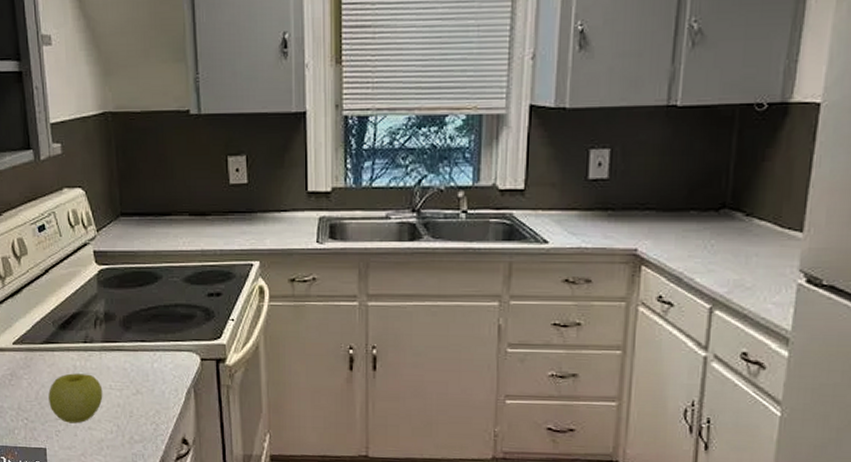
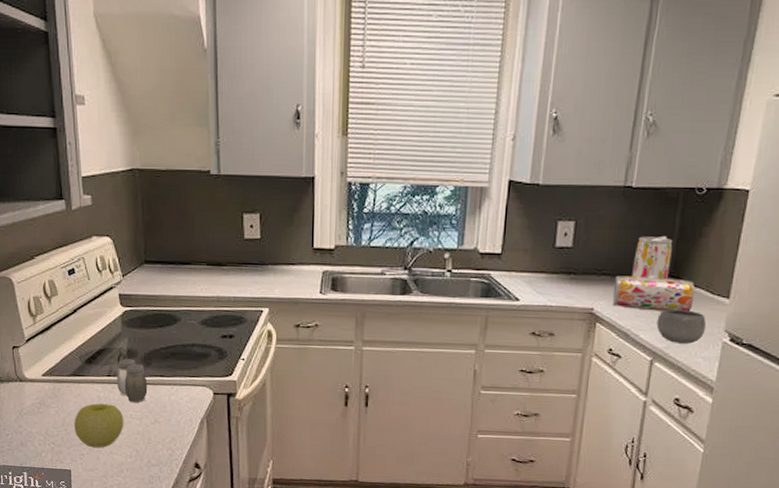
salt and pepper shaker: none [94,322,128,372] -> present [117,358,148,403]
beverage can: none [659,161,760,250] -> present [612,235,695,312]
bowl: none [715,247,777,287] -> present [656,309,707,344]

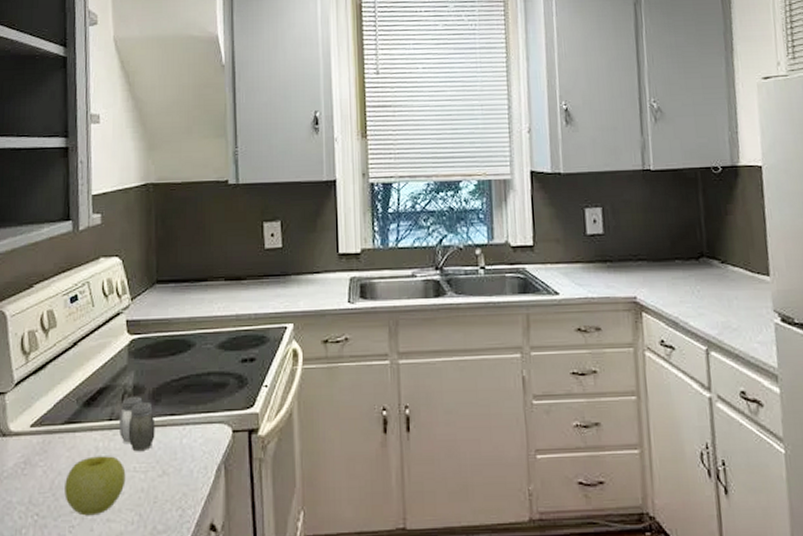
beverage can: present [612,235,695,312] -> none [651,216,736,295]
bowl: present [656,309,707,344] -> none [703,291,755,328]

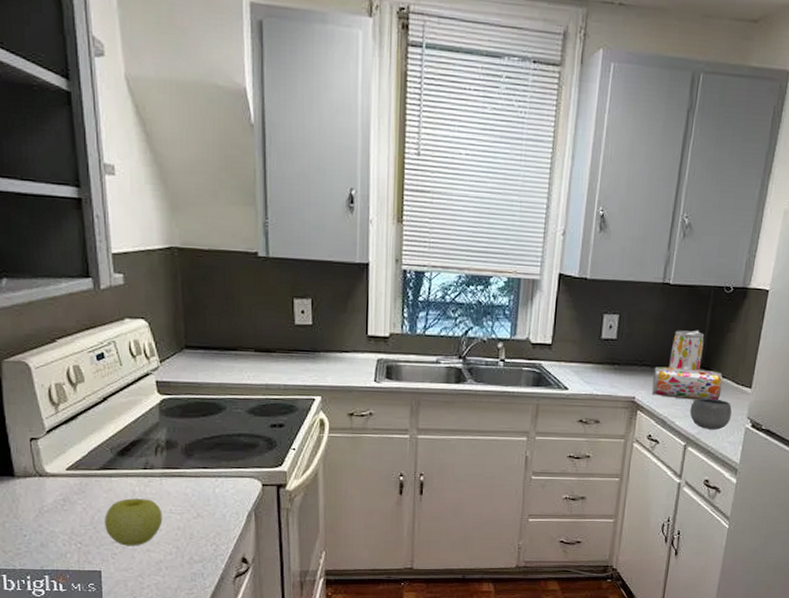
salt and pepper shaker: present [119,396,155,452] -> none [154,449,189,497]
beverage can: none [651,216,736,295] -> present [651,330,723,400]
bowl: none [703,291,755,328] -> present [690,398,732,430]

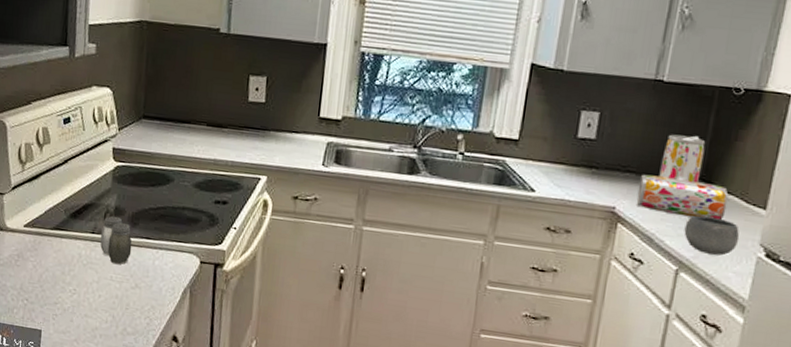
apple: present [105,498,163,546] -> none [50,261,104,310]
salt and pepper shaker: none [154,449,189,497] -> present [100,216,132,265]

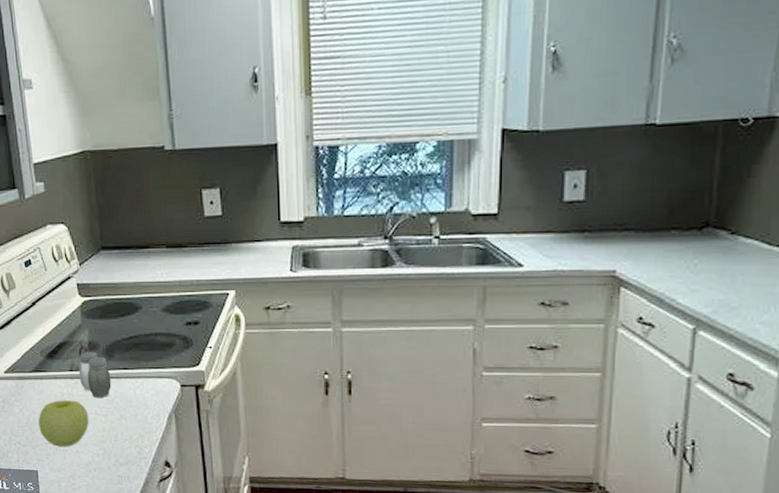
apple: none [50,261,104,310] -> present [38,400,89,447]
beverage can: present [636,134,729,220] -> none [639,179,746,270]
bowl: present [684,215,740,256] -> none [698,266,765,307]

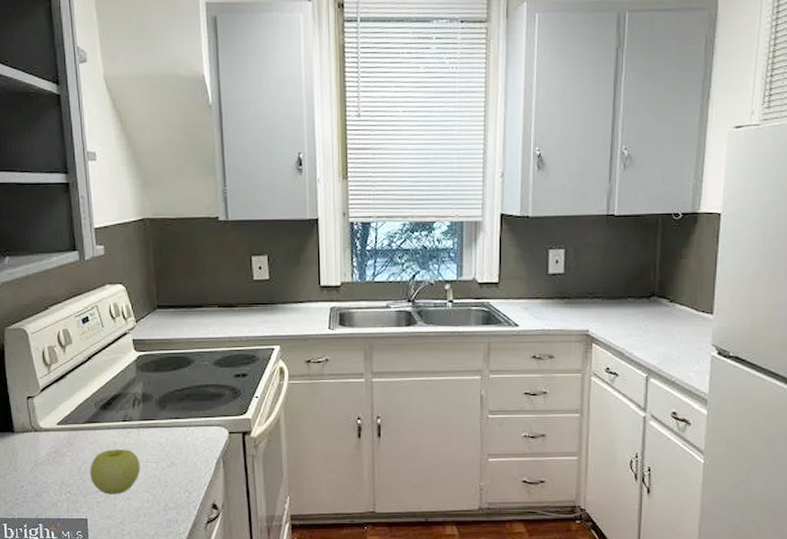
salt and pepper shaker: present [79,351,112,399] -> none [132,402,163,447]

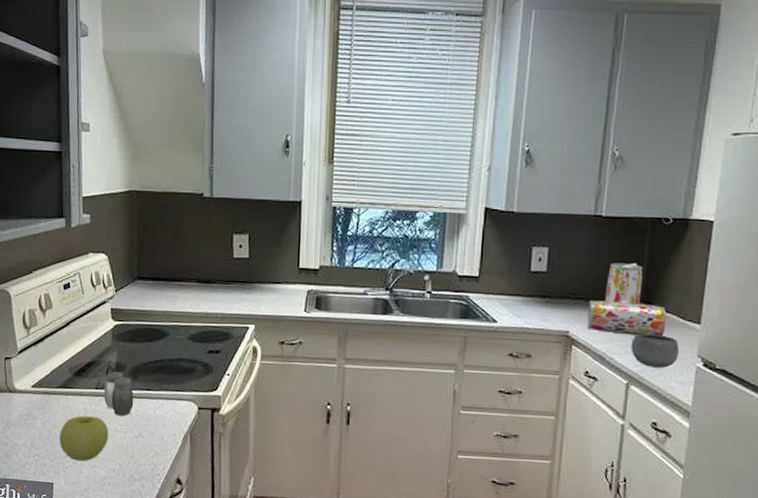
salt and pepper shaker: none [132,402,163,447] -> present [104,371,134,416]
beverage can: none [605,258,681,330] -> present [587,262,667,336]
bowl: none [648,327,695,359] -> present [631,333,680,368]

